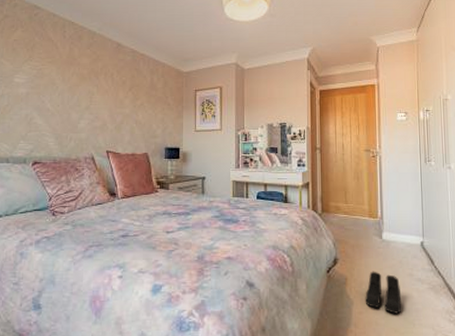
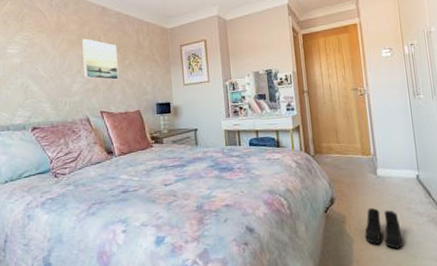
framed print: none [93,74,129,121] -> present [82,38,119,81]

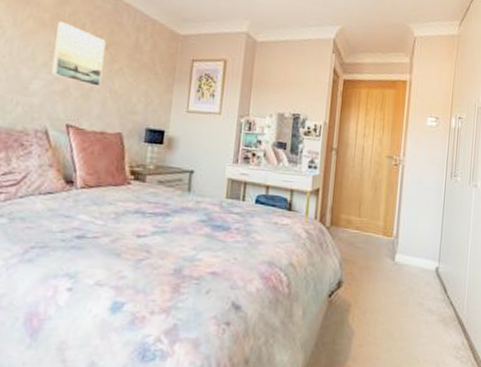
boots: present [364,207,403,249] -> none [368,297,408,348]

